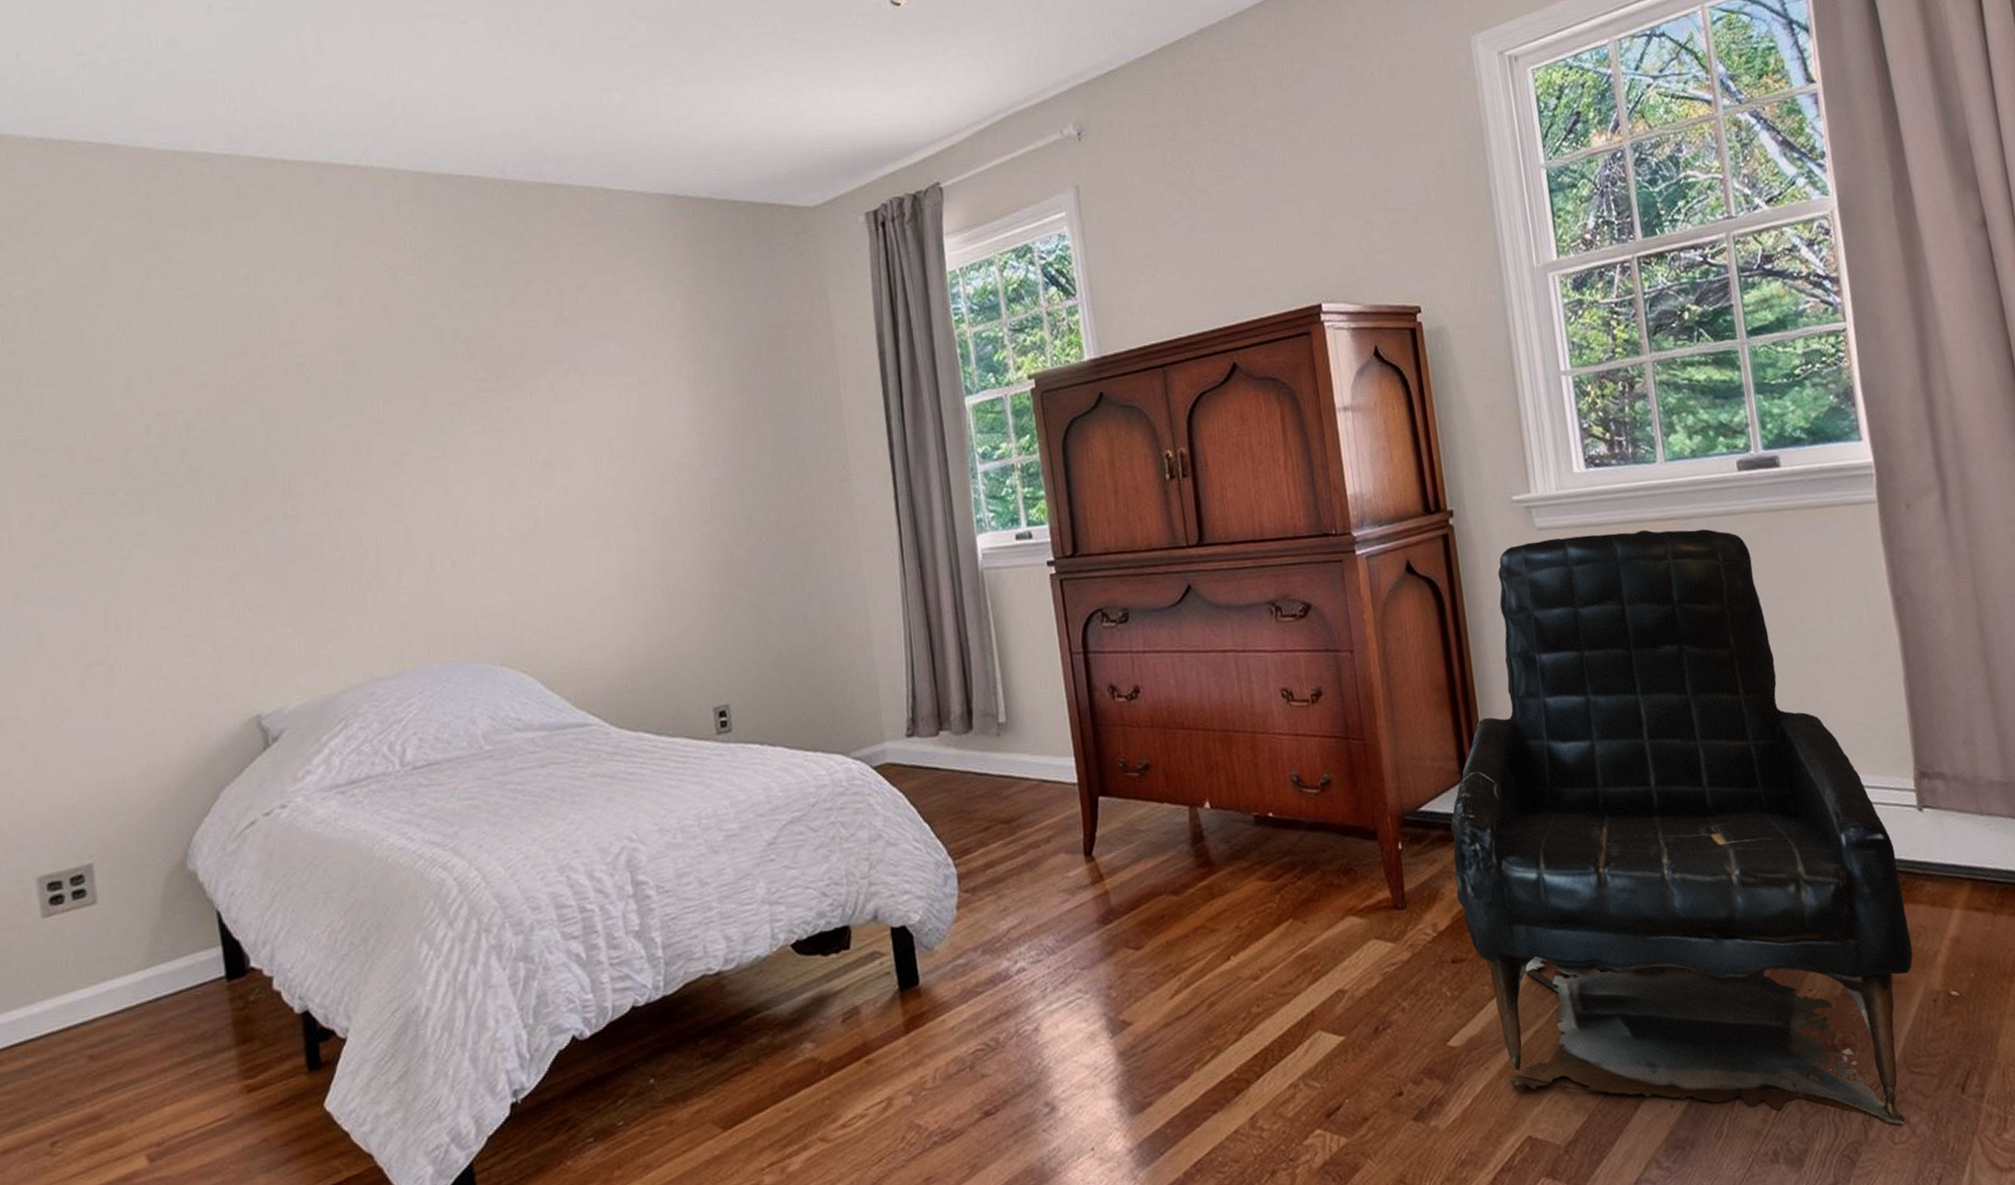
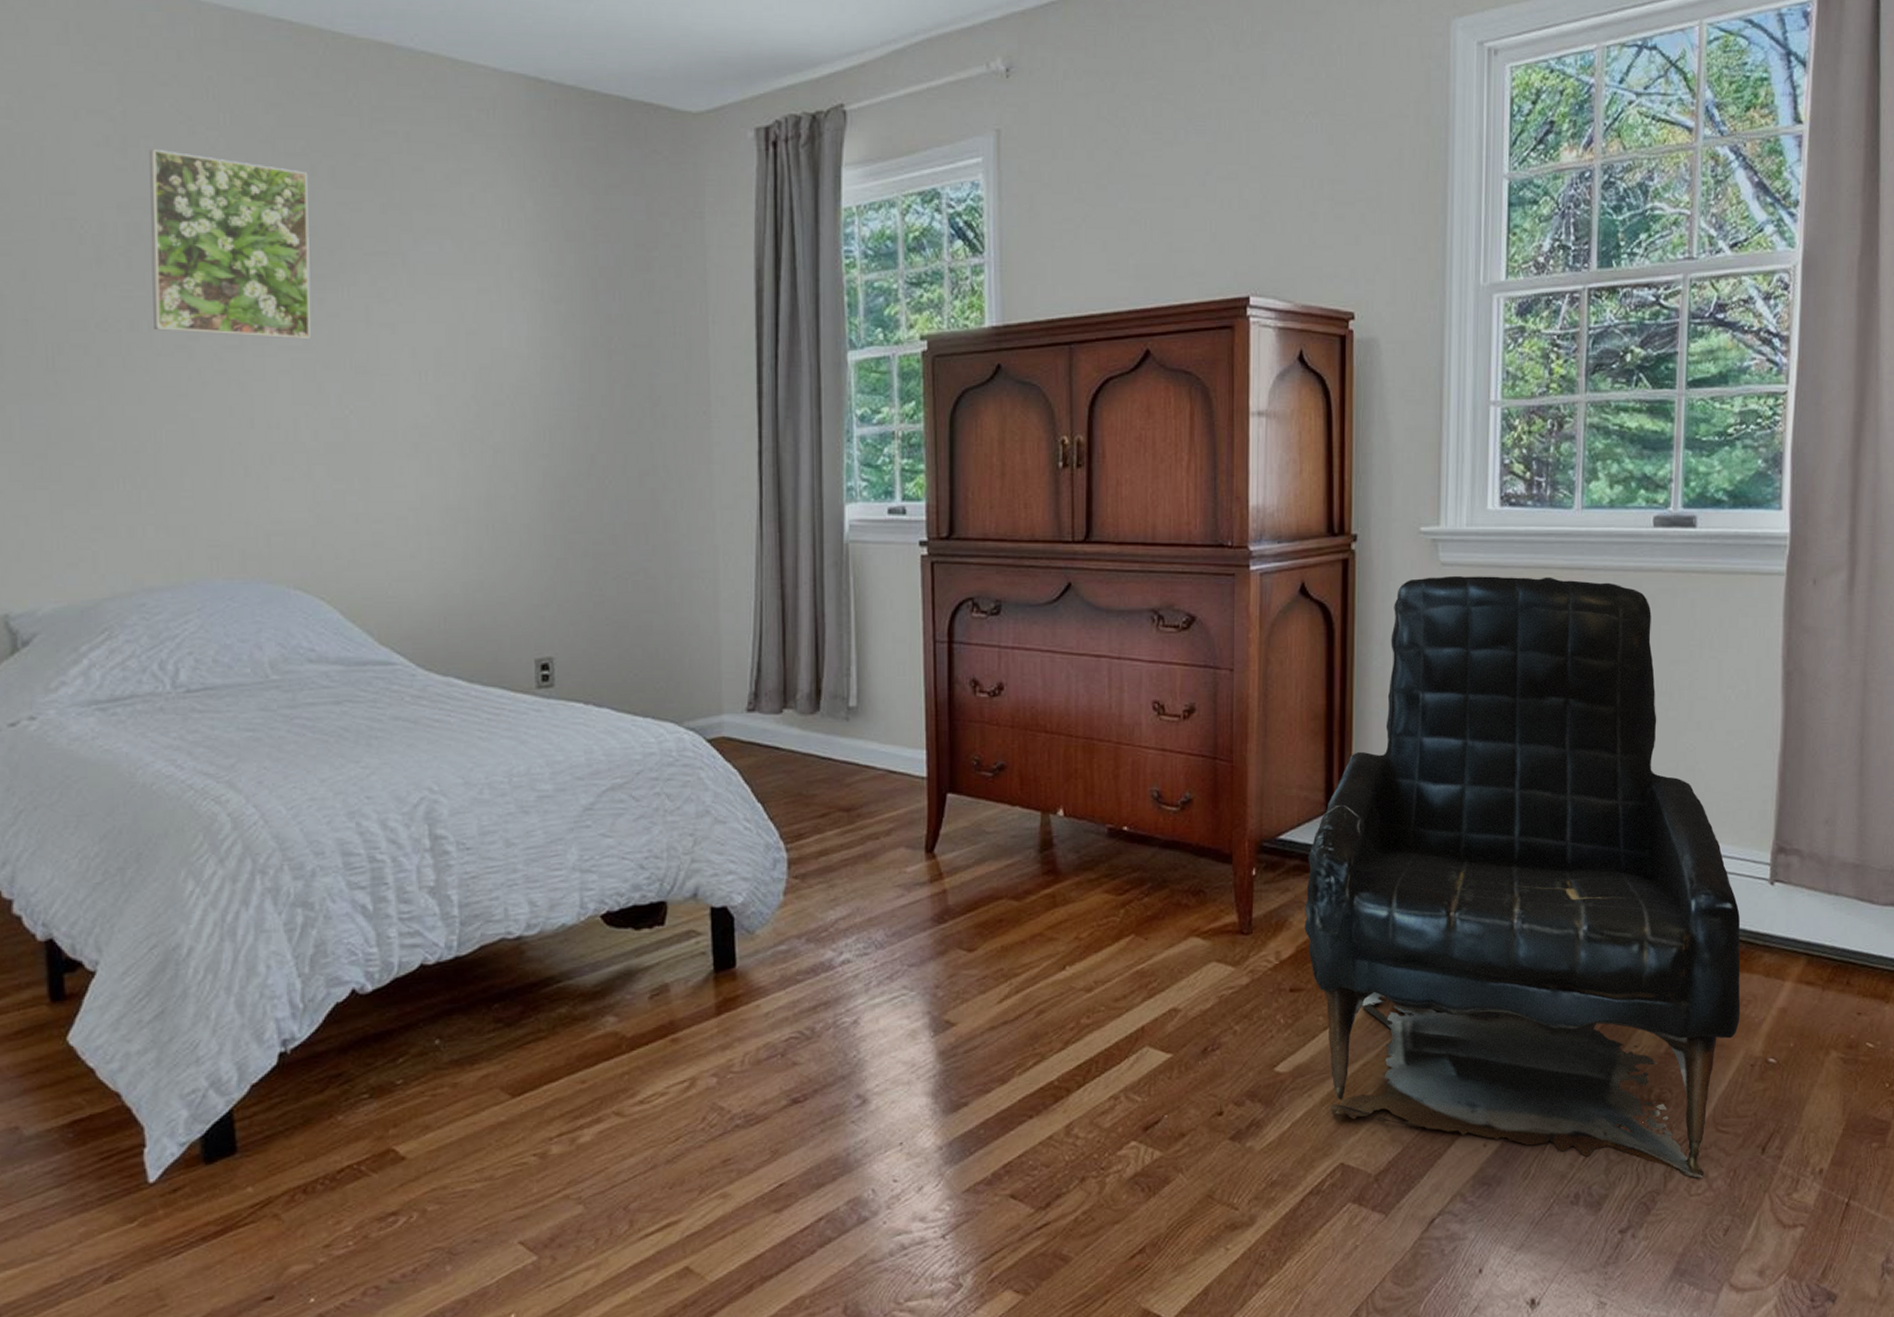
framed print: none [360,296,501,451] -> present [149,148,311,340]

